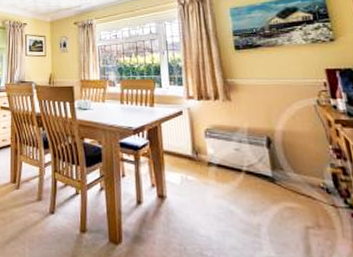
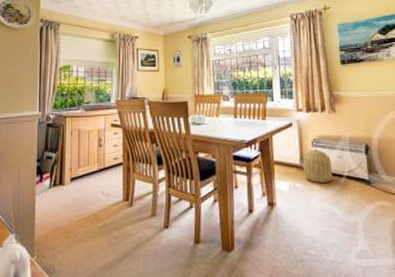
basket: none [195,140,230,177] -> present [302,149,333,183]

